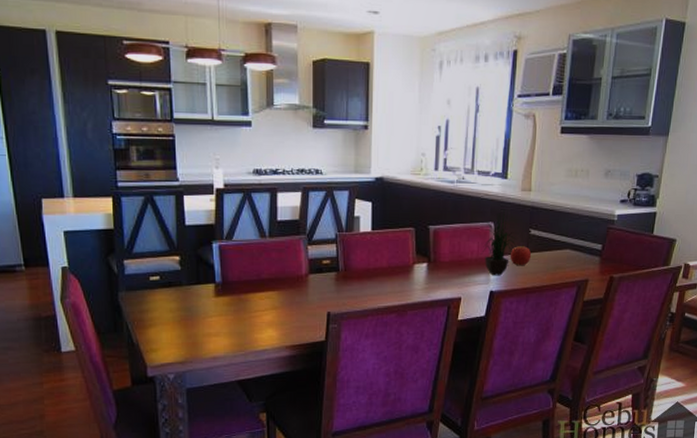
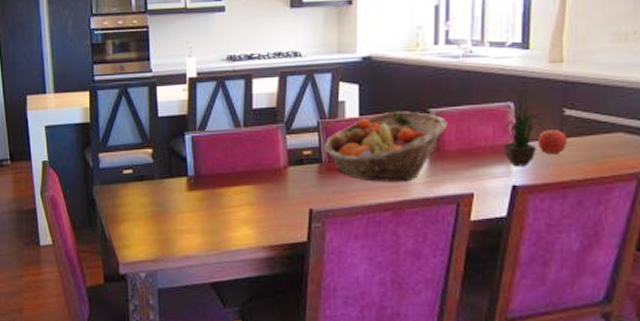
fruit basket: none [341,227,443,288] -> present [324,111,448,182]

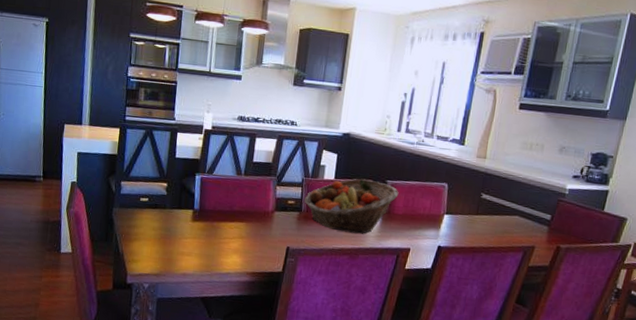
potted plant: present [500,85,546,167] -> none [435,172,467,233]
apple: present [537,128,568,155] -> none [460,207,481,227]

